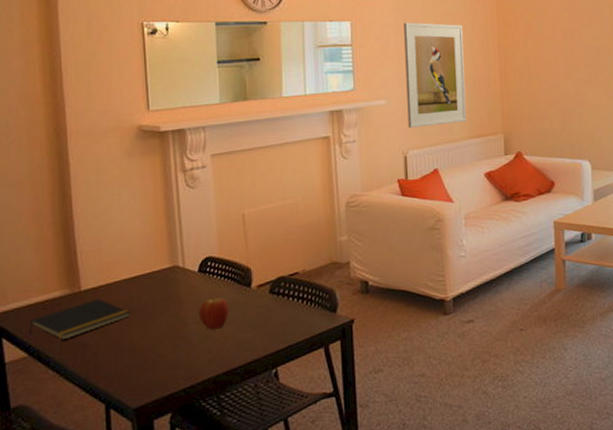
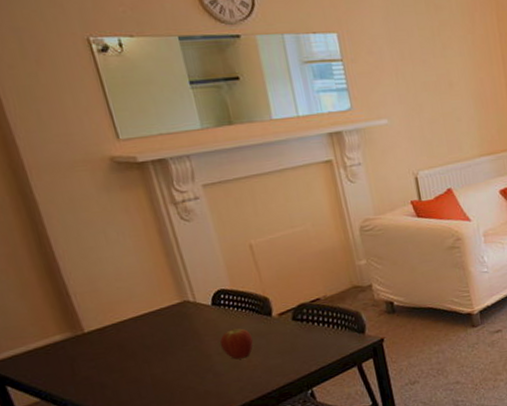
notepad: present [29,298,130,340] -> none [33,338,146,382]
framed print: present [404,22,467,128] -> none [397,33,476,148]

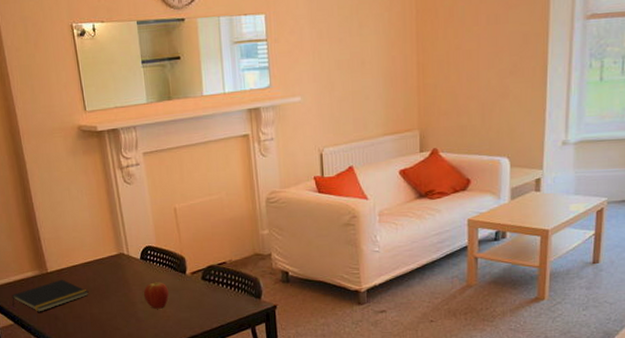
notepad: none [33,338,146,382] -> present [11,279,89,312]

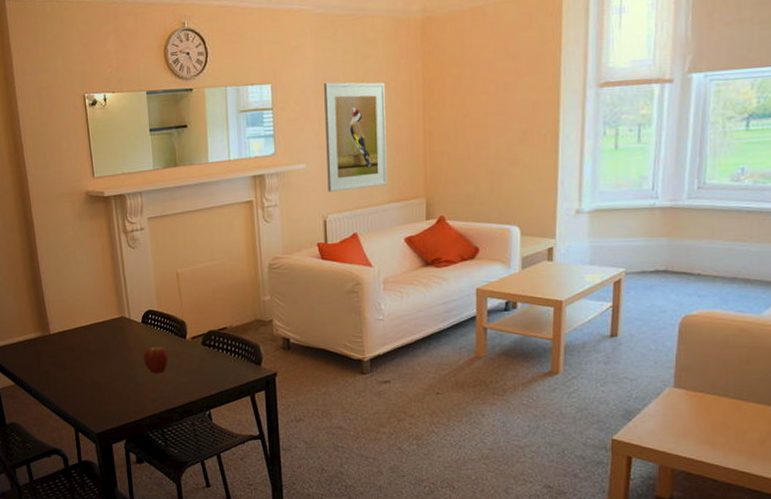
notepad: present [11,279,89,312] -> none [14,341,89,374]
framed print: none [318,12,382,125] -> present [324,82,387,192]

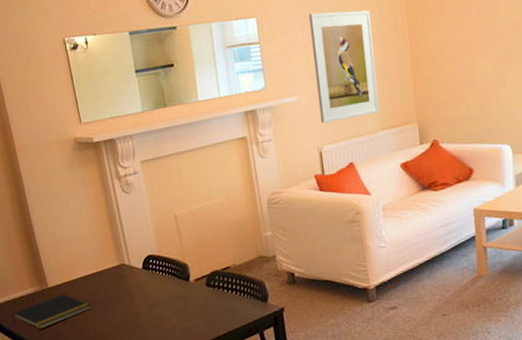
notepad: none [14,341,89,374] -> present [12,294,91,329]
fruit: present [143,345,168,373] -> none [147,290,173,319]

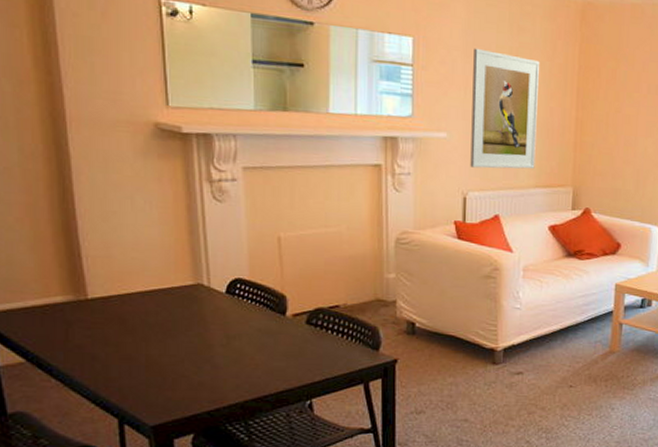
notepad: present [12,294,91,329] -> none [26,309,147,349]

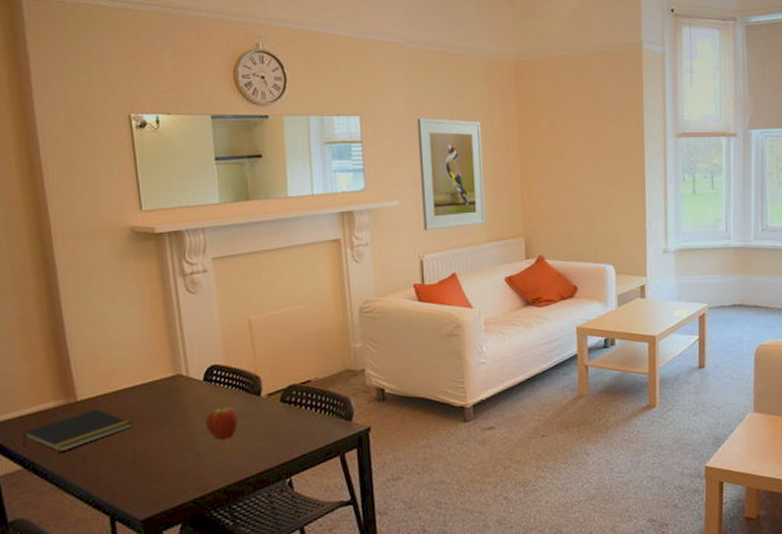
notepad: none [26,309,147,349] -> present [22,409,132,452]
fruit: none [225,321,260,355] -> present [205,406,238,440]

